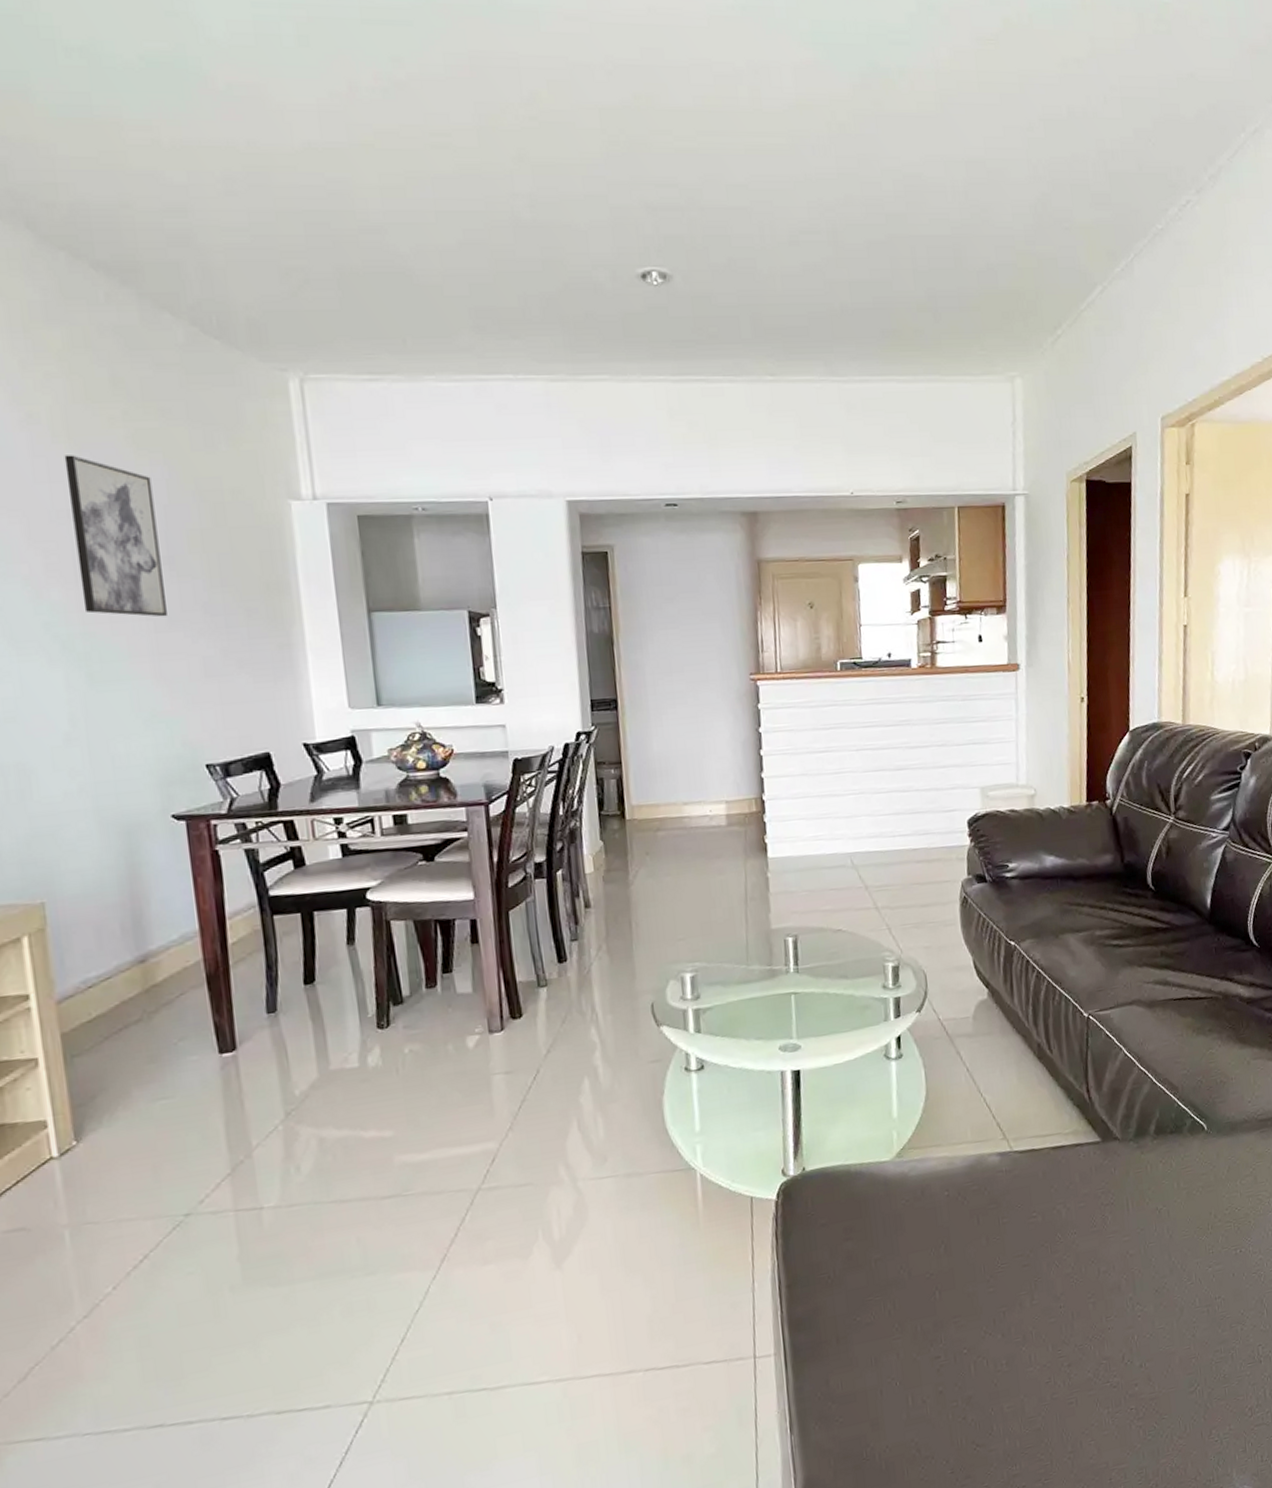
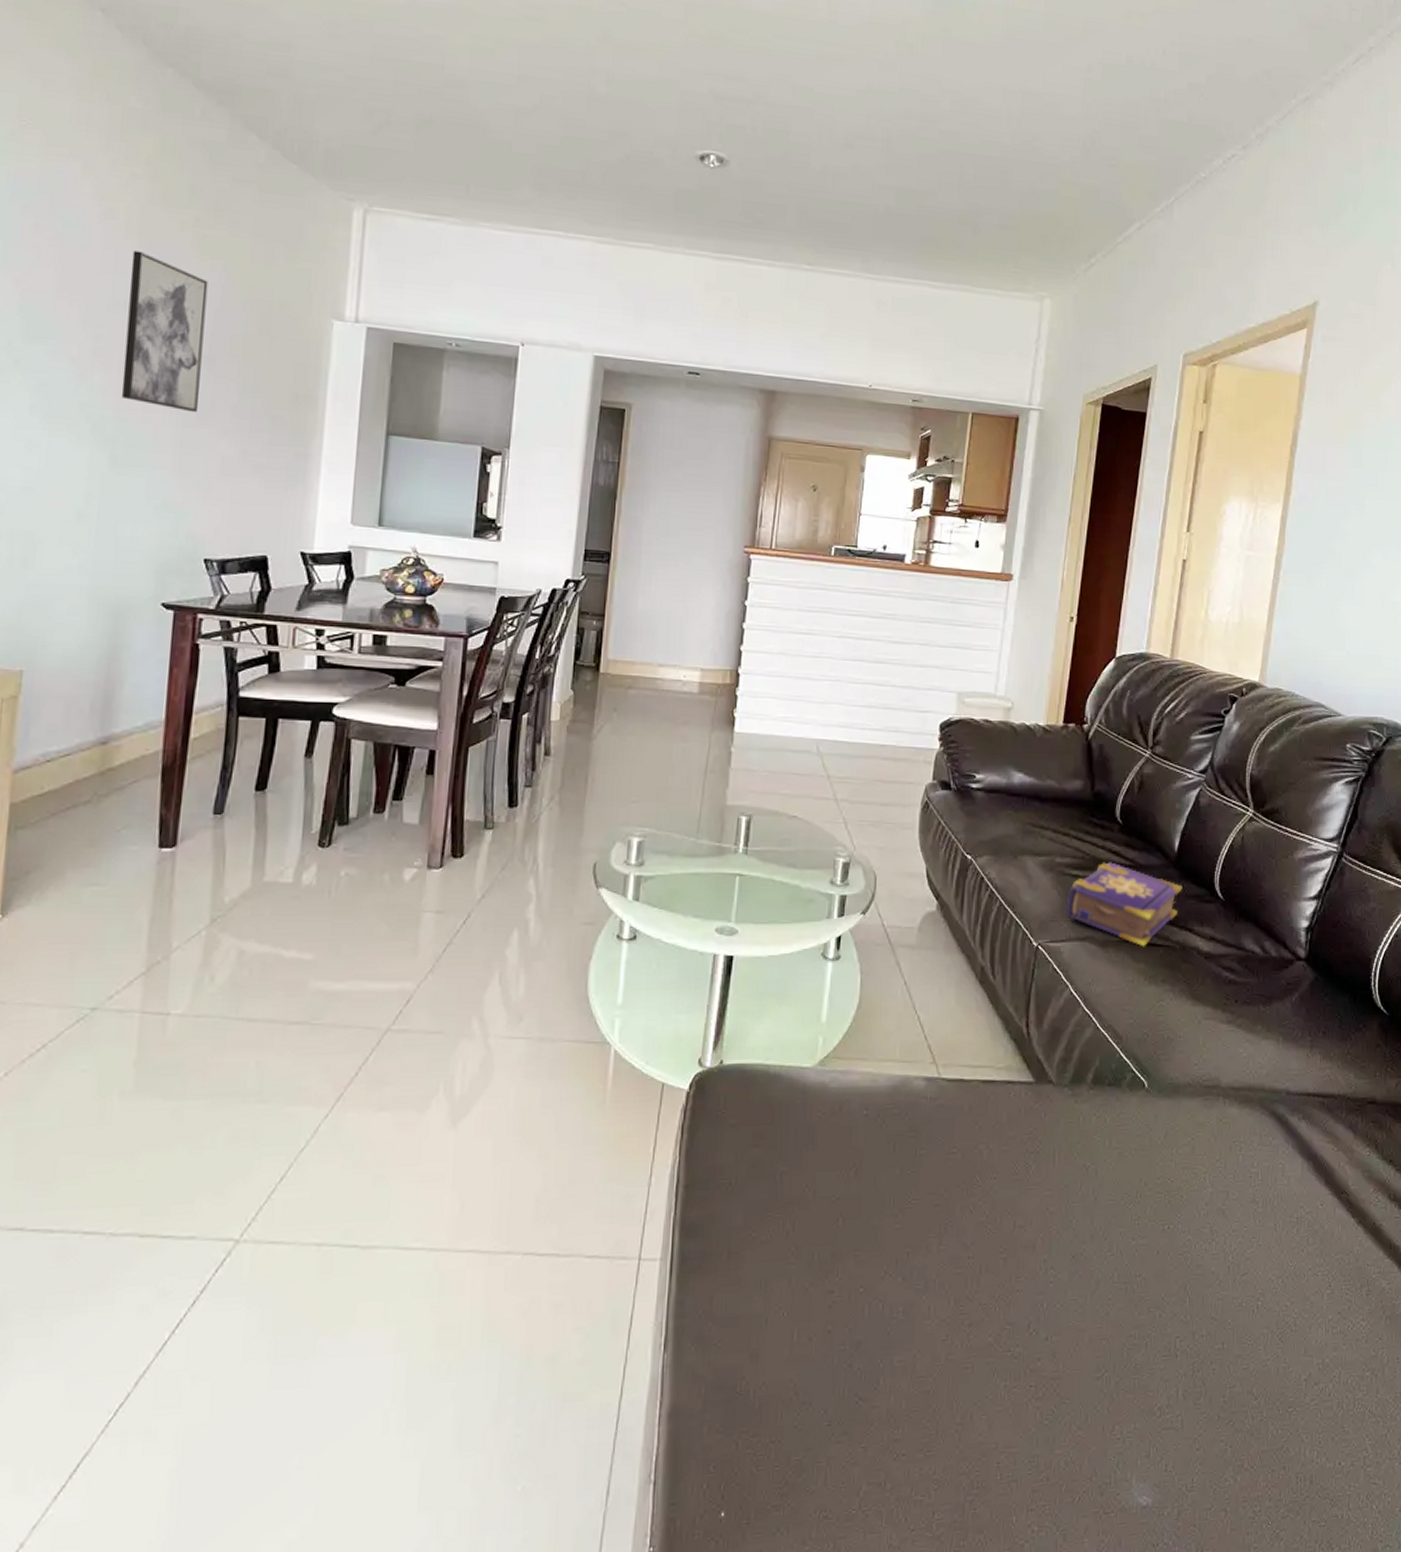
book: none [1110,927,1219,1002] -> present [1065,862,1182,947]

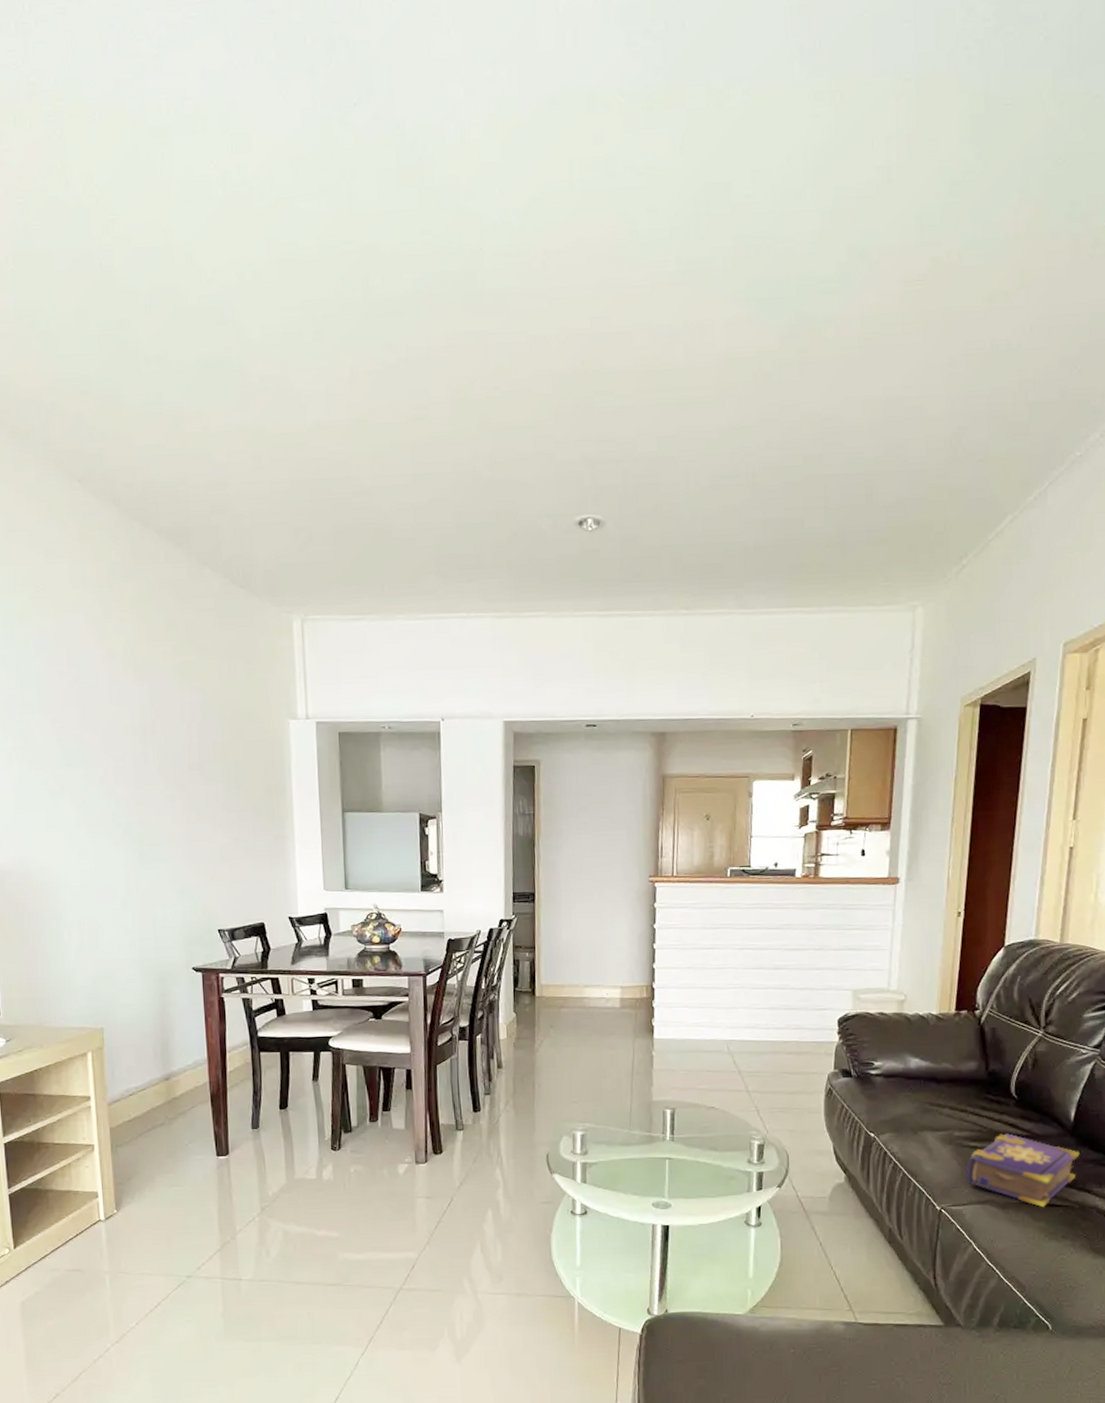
wall art: present [121,250,208,413] -> none [131,682,196,812]

